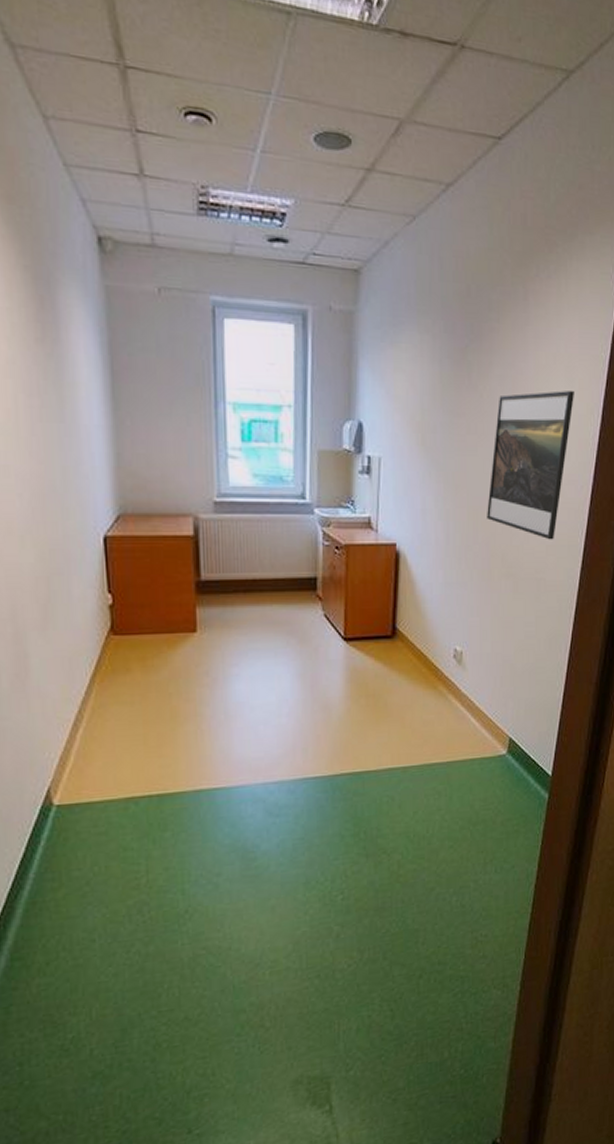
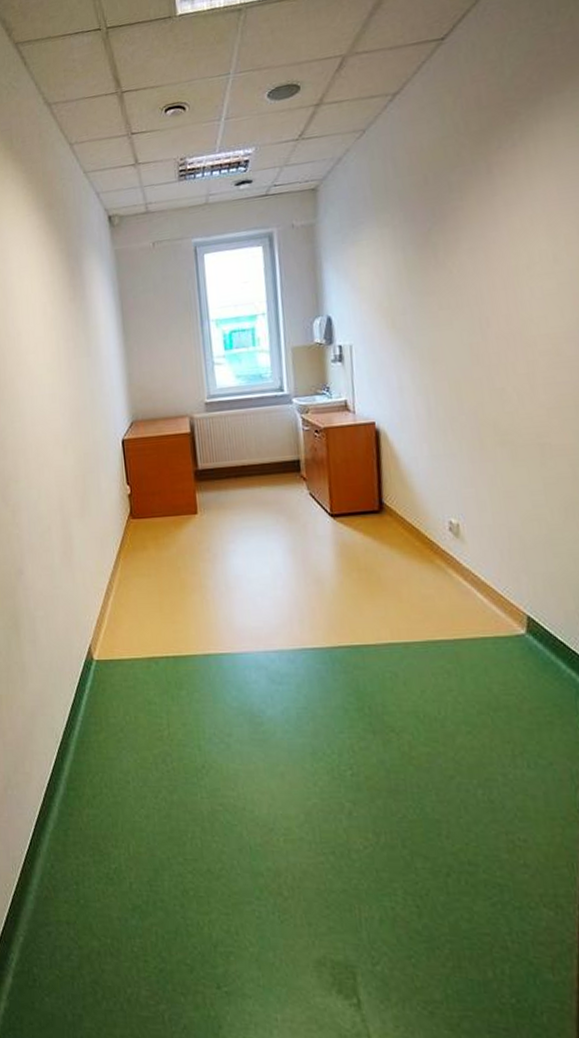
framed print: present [487,391,574,540] -> none [470,248,561,403]

